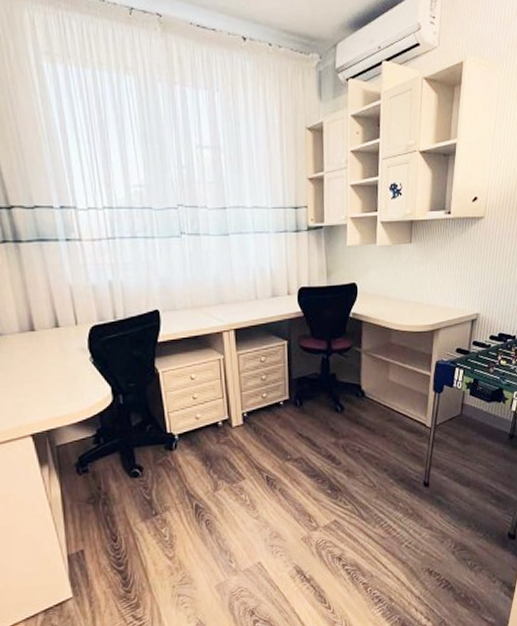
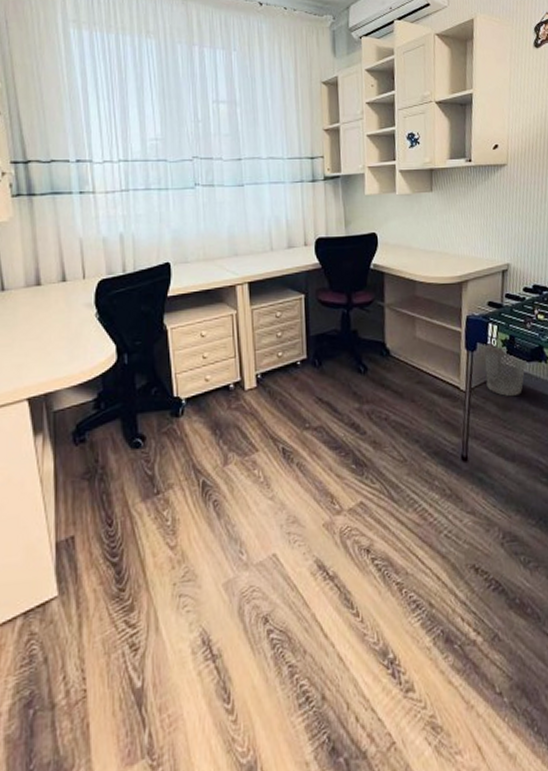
wastebasket: none [449,386,487,433] -> present [484,343,527,397]

